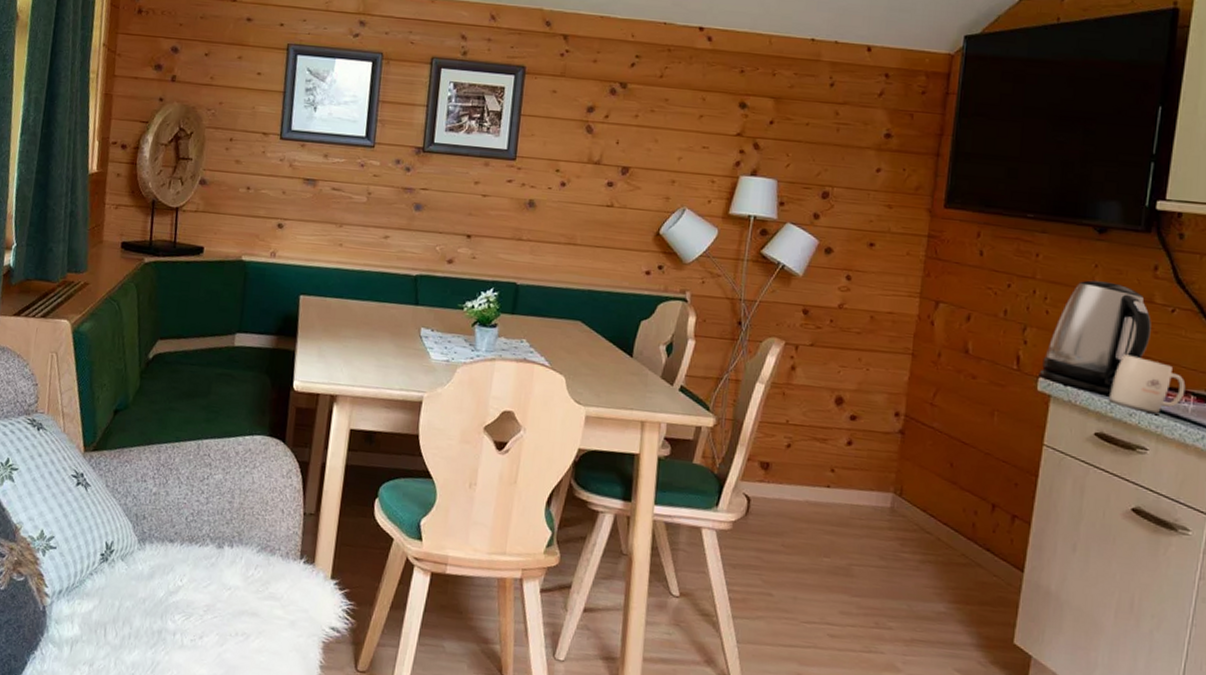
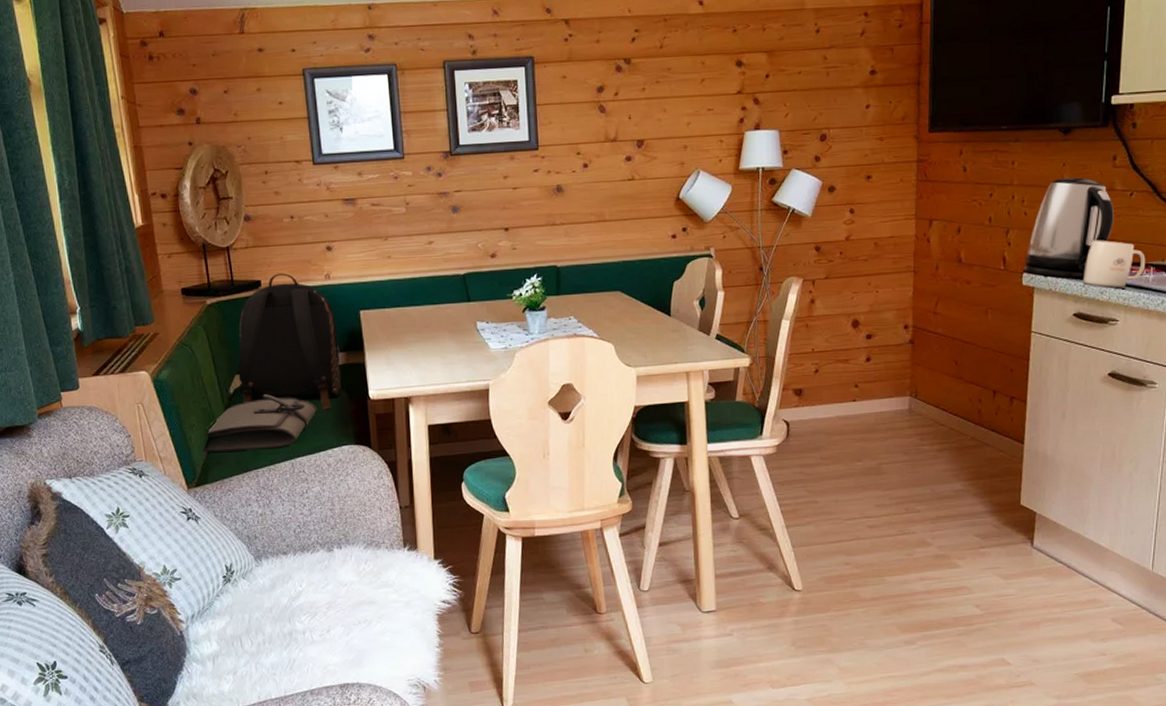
tool roll: none [106,364,236,426] -> present [200,393,318,452]
backpack: none [159,242,273,394] -> present [238,273,342,410]

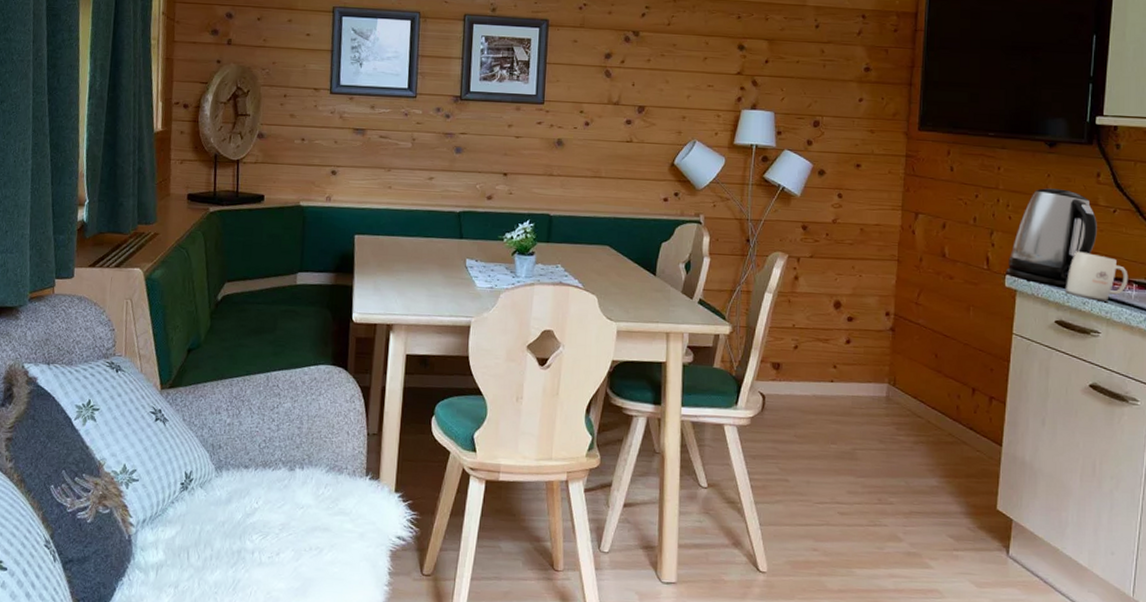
tool roll: present [200,393,318,452] -> none [180,304,300,360]
backpack: present [238,273,342,410] -> none [227,190,331,328]

